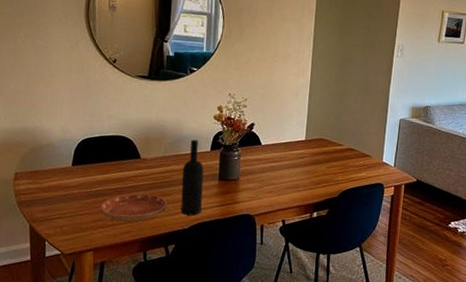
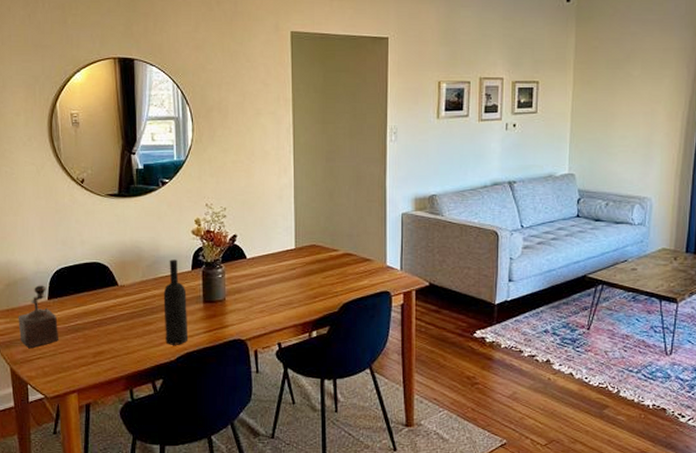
pepper mill: none [40,152,80,209] -> present [18,285,58,349]
saucer: present [100,193,167,222] -> none [80,325,150,358]

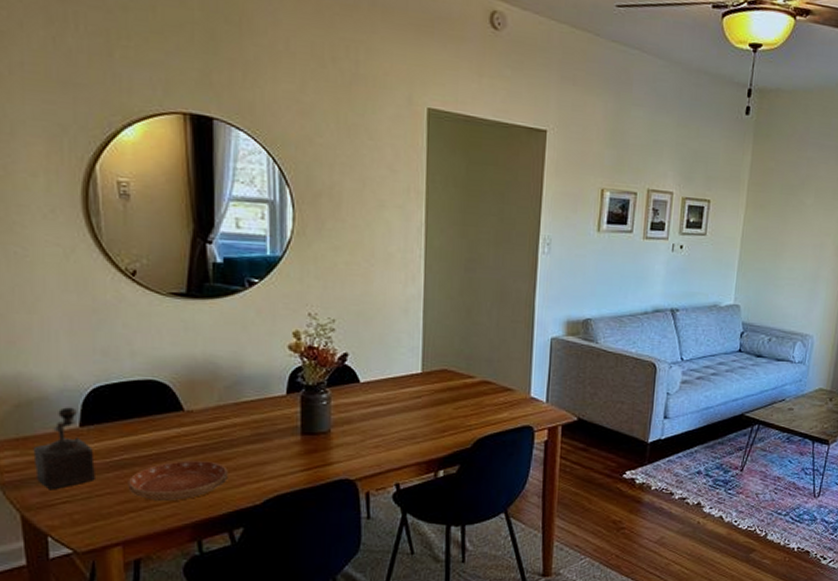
saucer: none [80,325,150,358] -> present [128,460,228,502]
wine bottle: present [163,259,189,345] -> none [247,380,280,486]

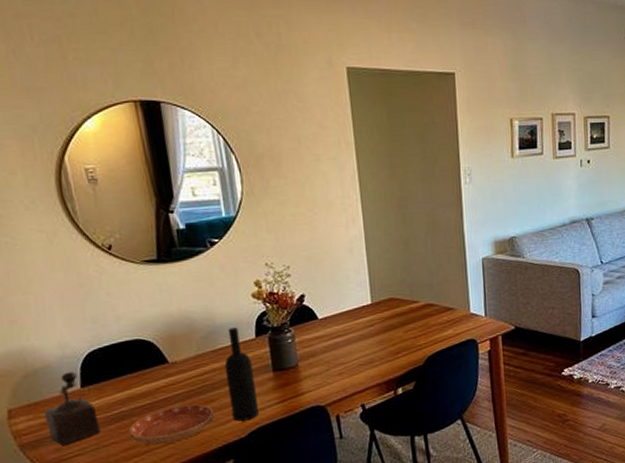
wine bottle: none [247,380,280,486] -> present [224,327,260,422]

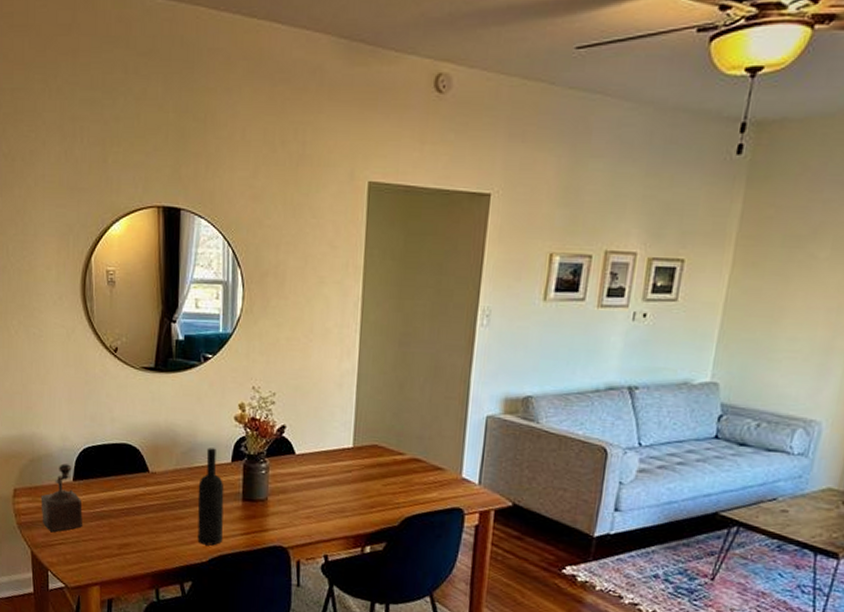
saucer: present [128,404,214,445] -> none [105,516,181,552]

